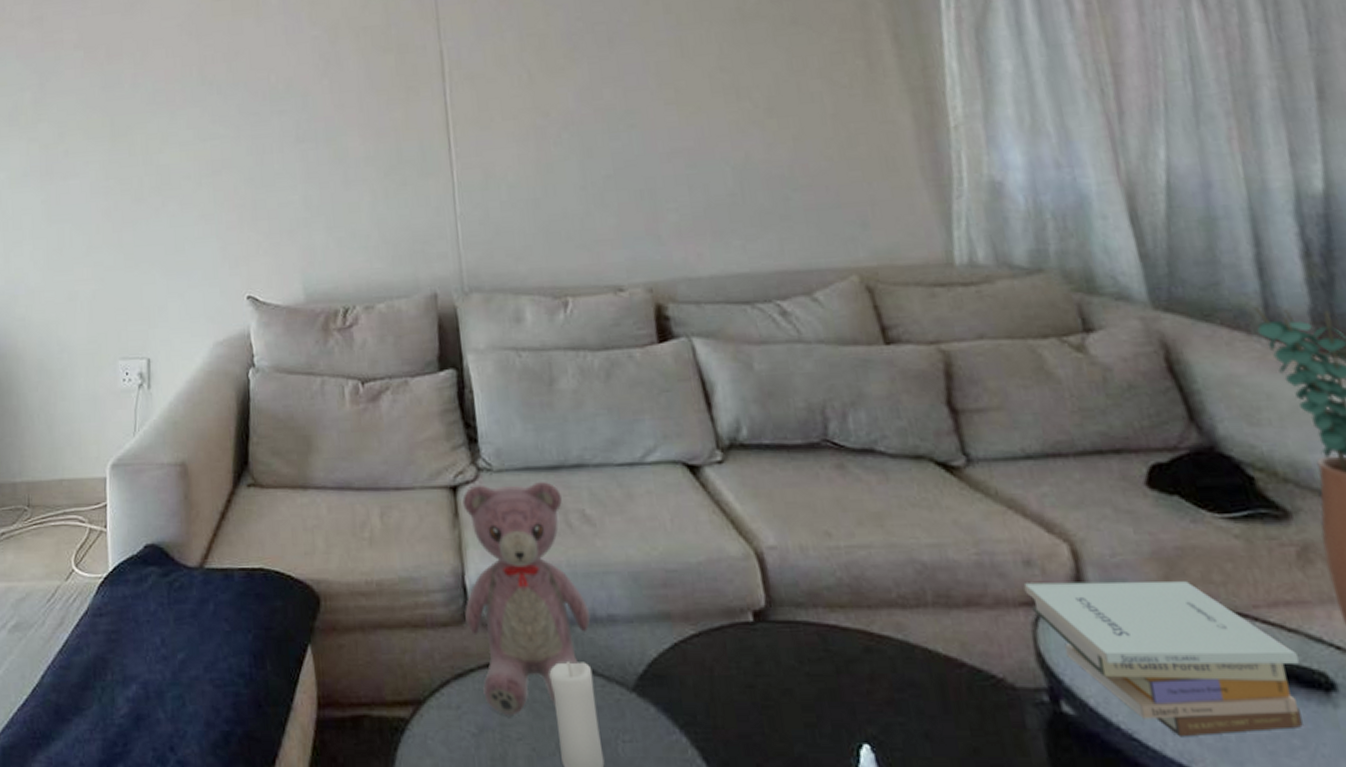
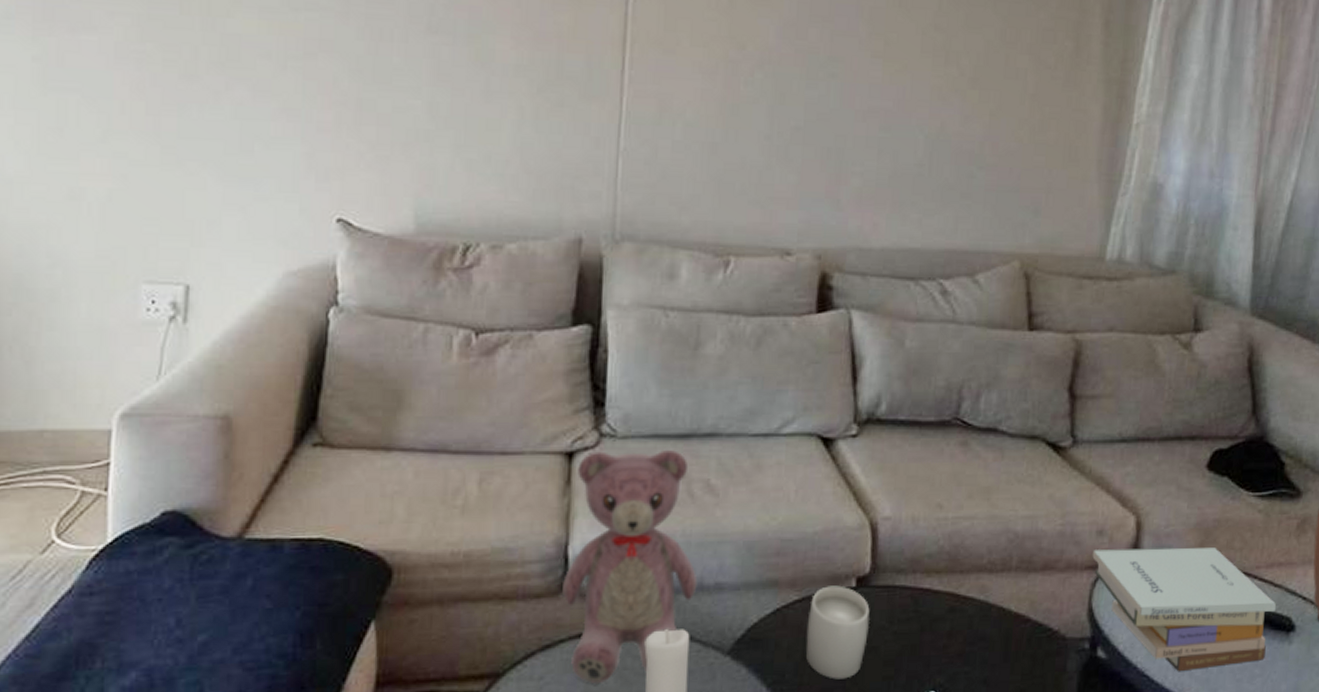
mug: none [708,620,779,724] -> present [805,585,870,680]

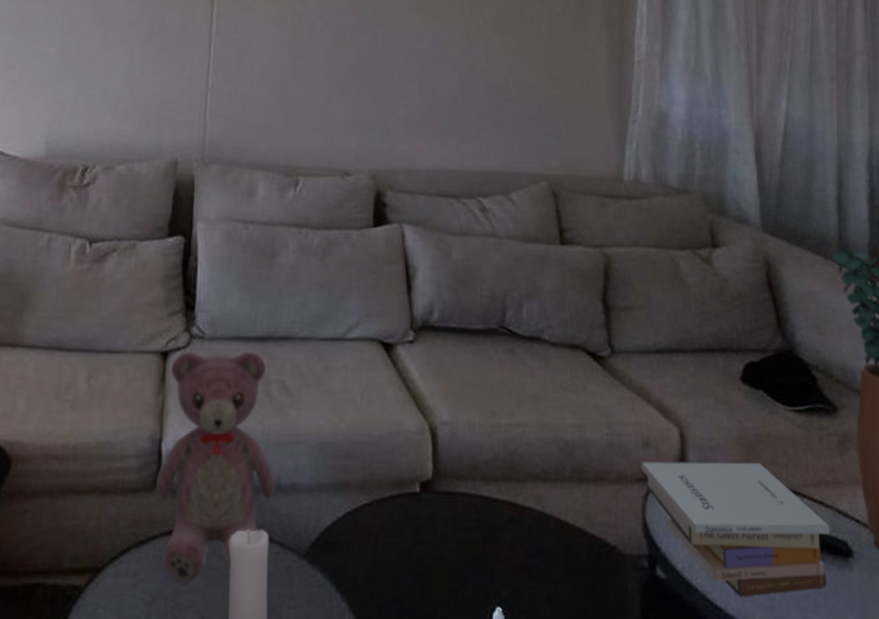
mug: present [805,585,870,680] -> none [376,490,434,589]

